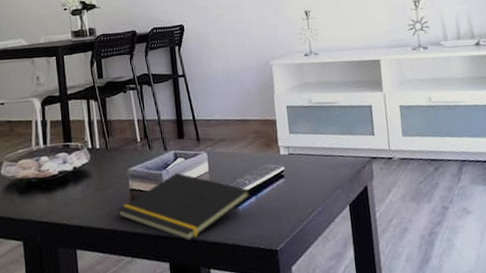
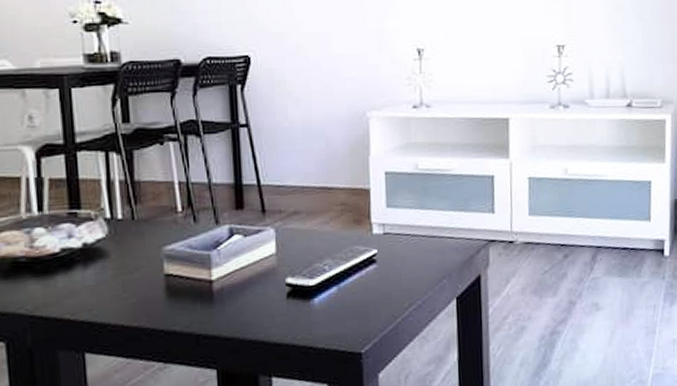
notepad: present [117,172,250,241] -> none [146,254,330,342]

